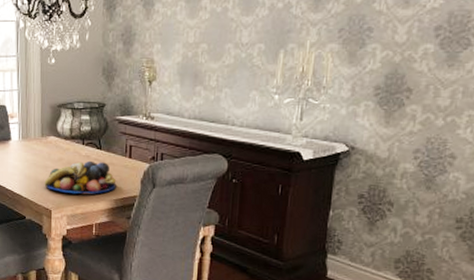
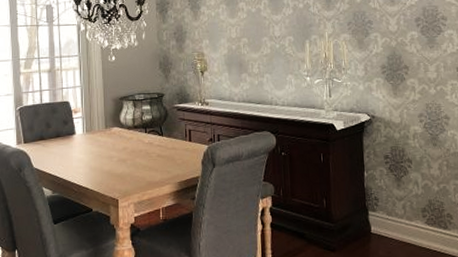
fruit bowl: present [44,160,117,194] -> none [110,147,179,181]

